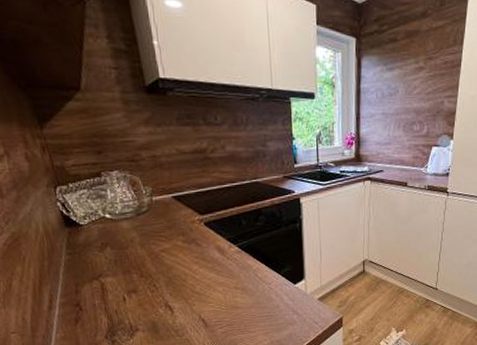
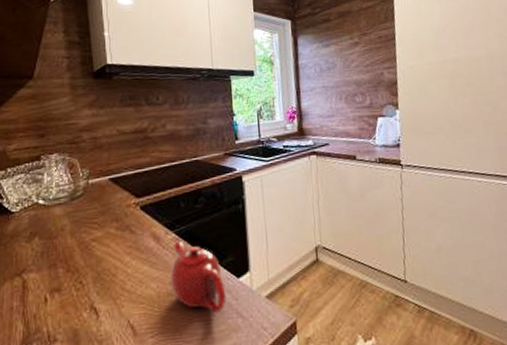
teapot: none [235,253,284,311] -> present [170,240,227,313]

